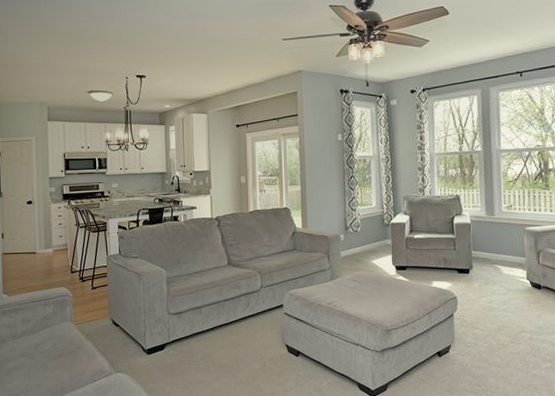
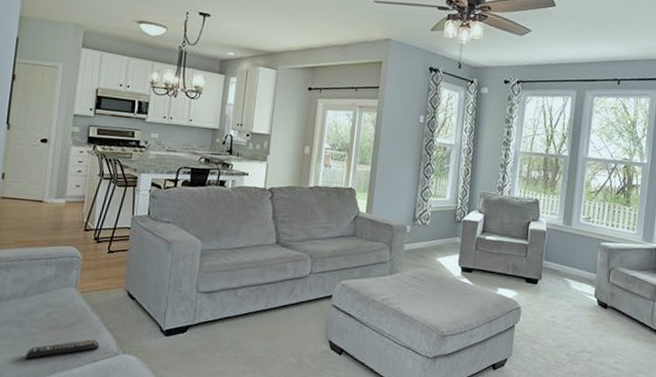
remote control: none [39,363,96,384] -> present [25,339,100,359]

